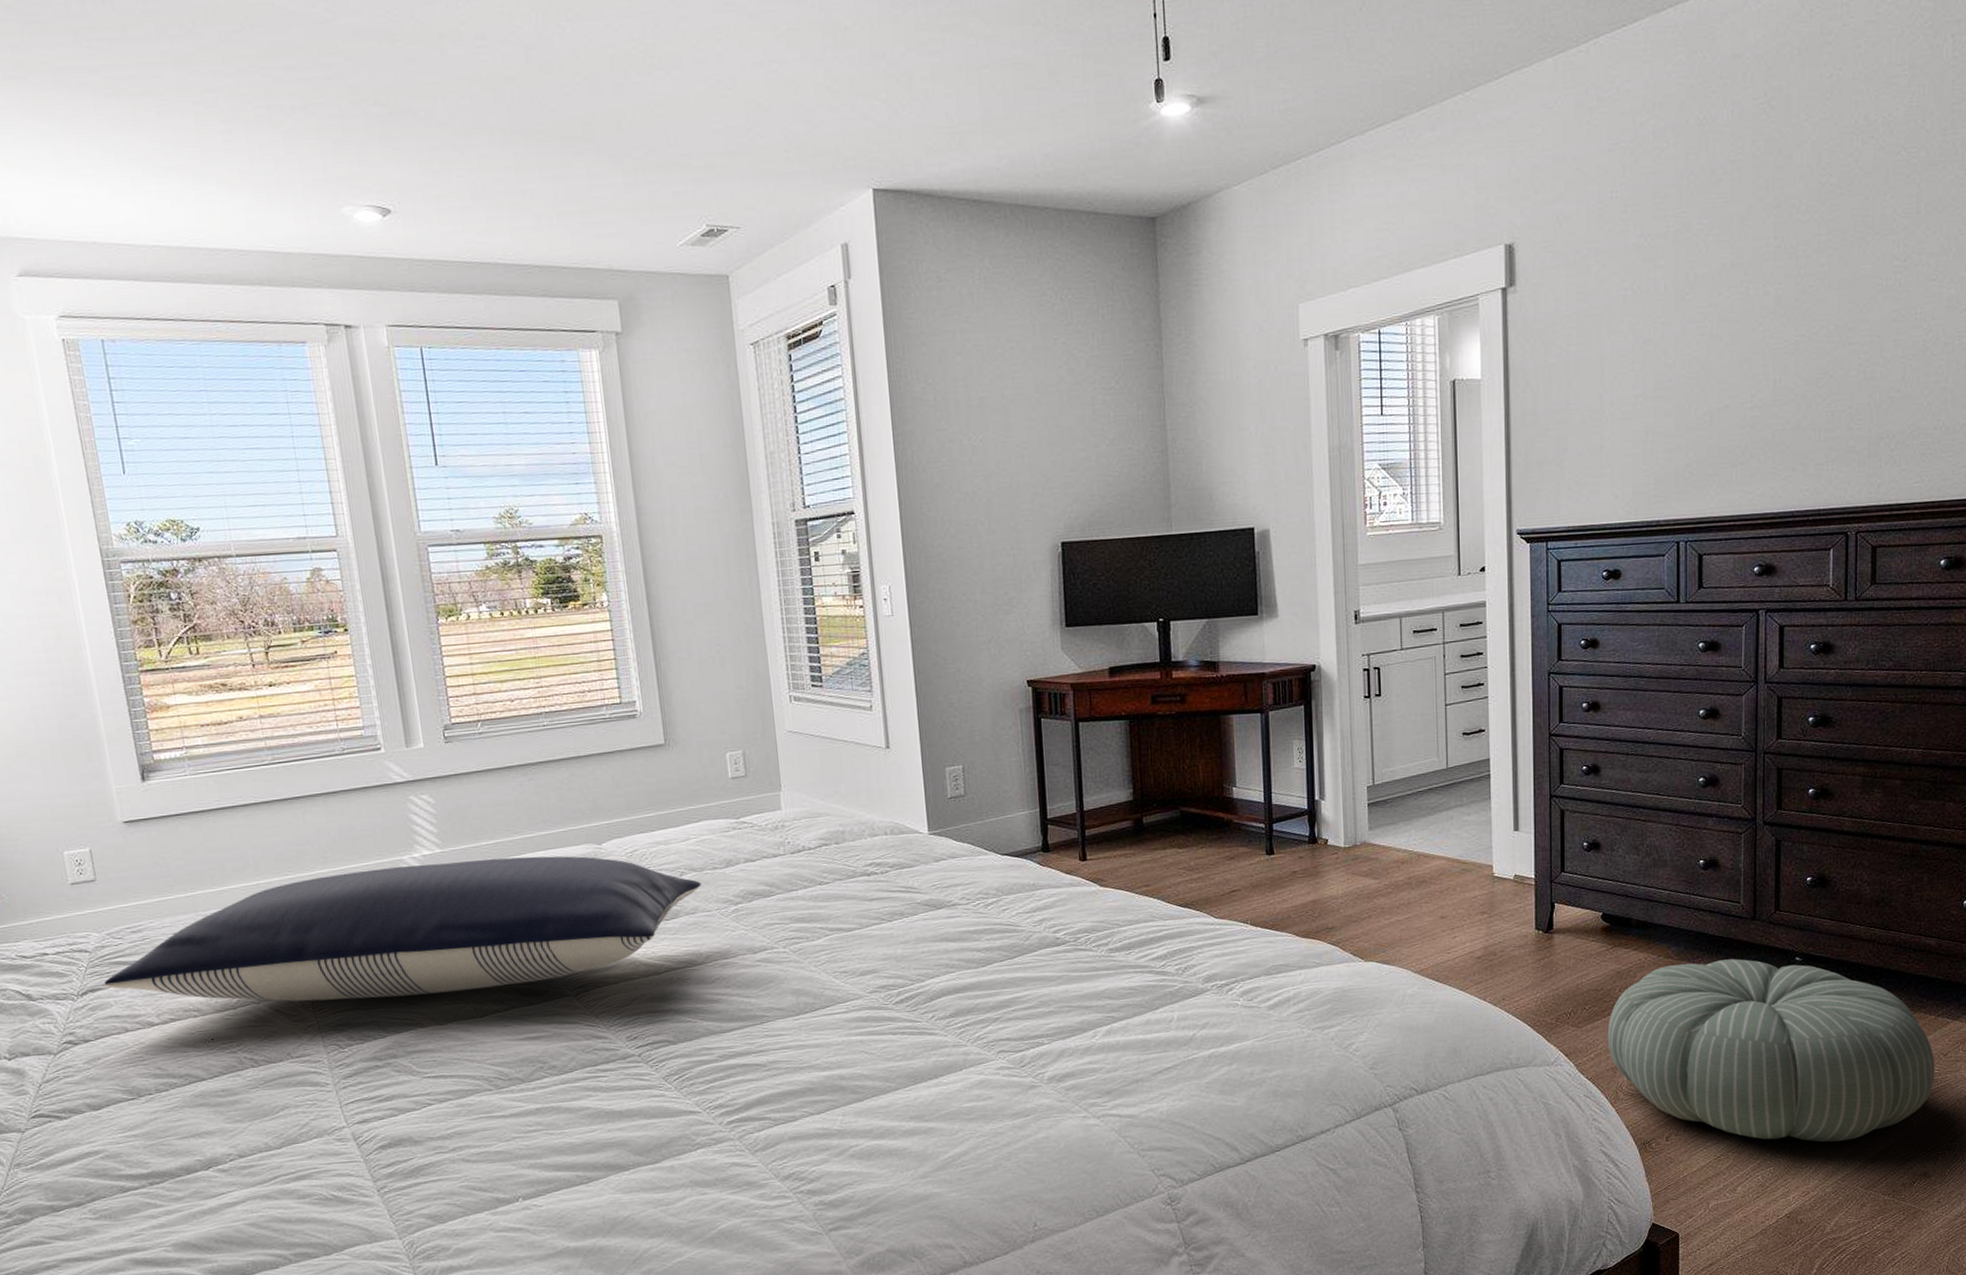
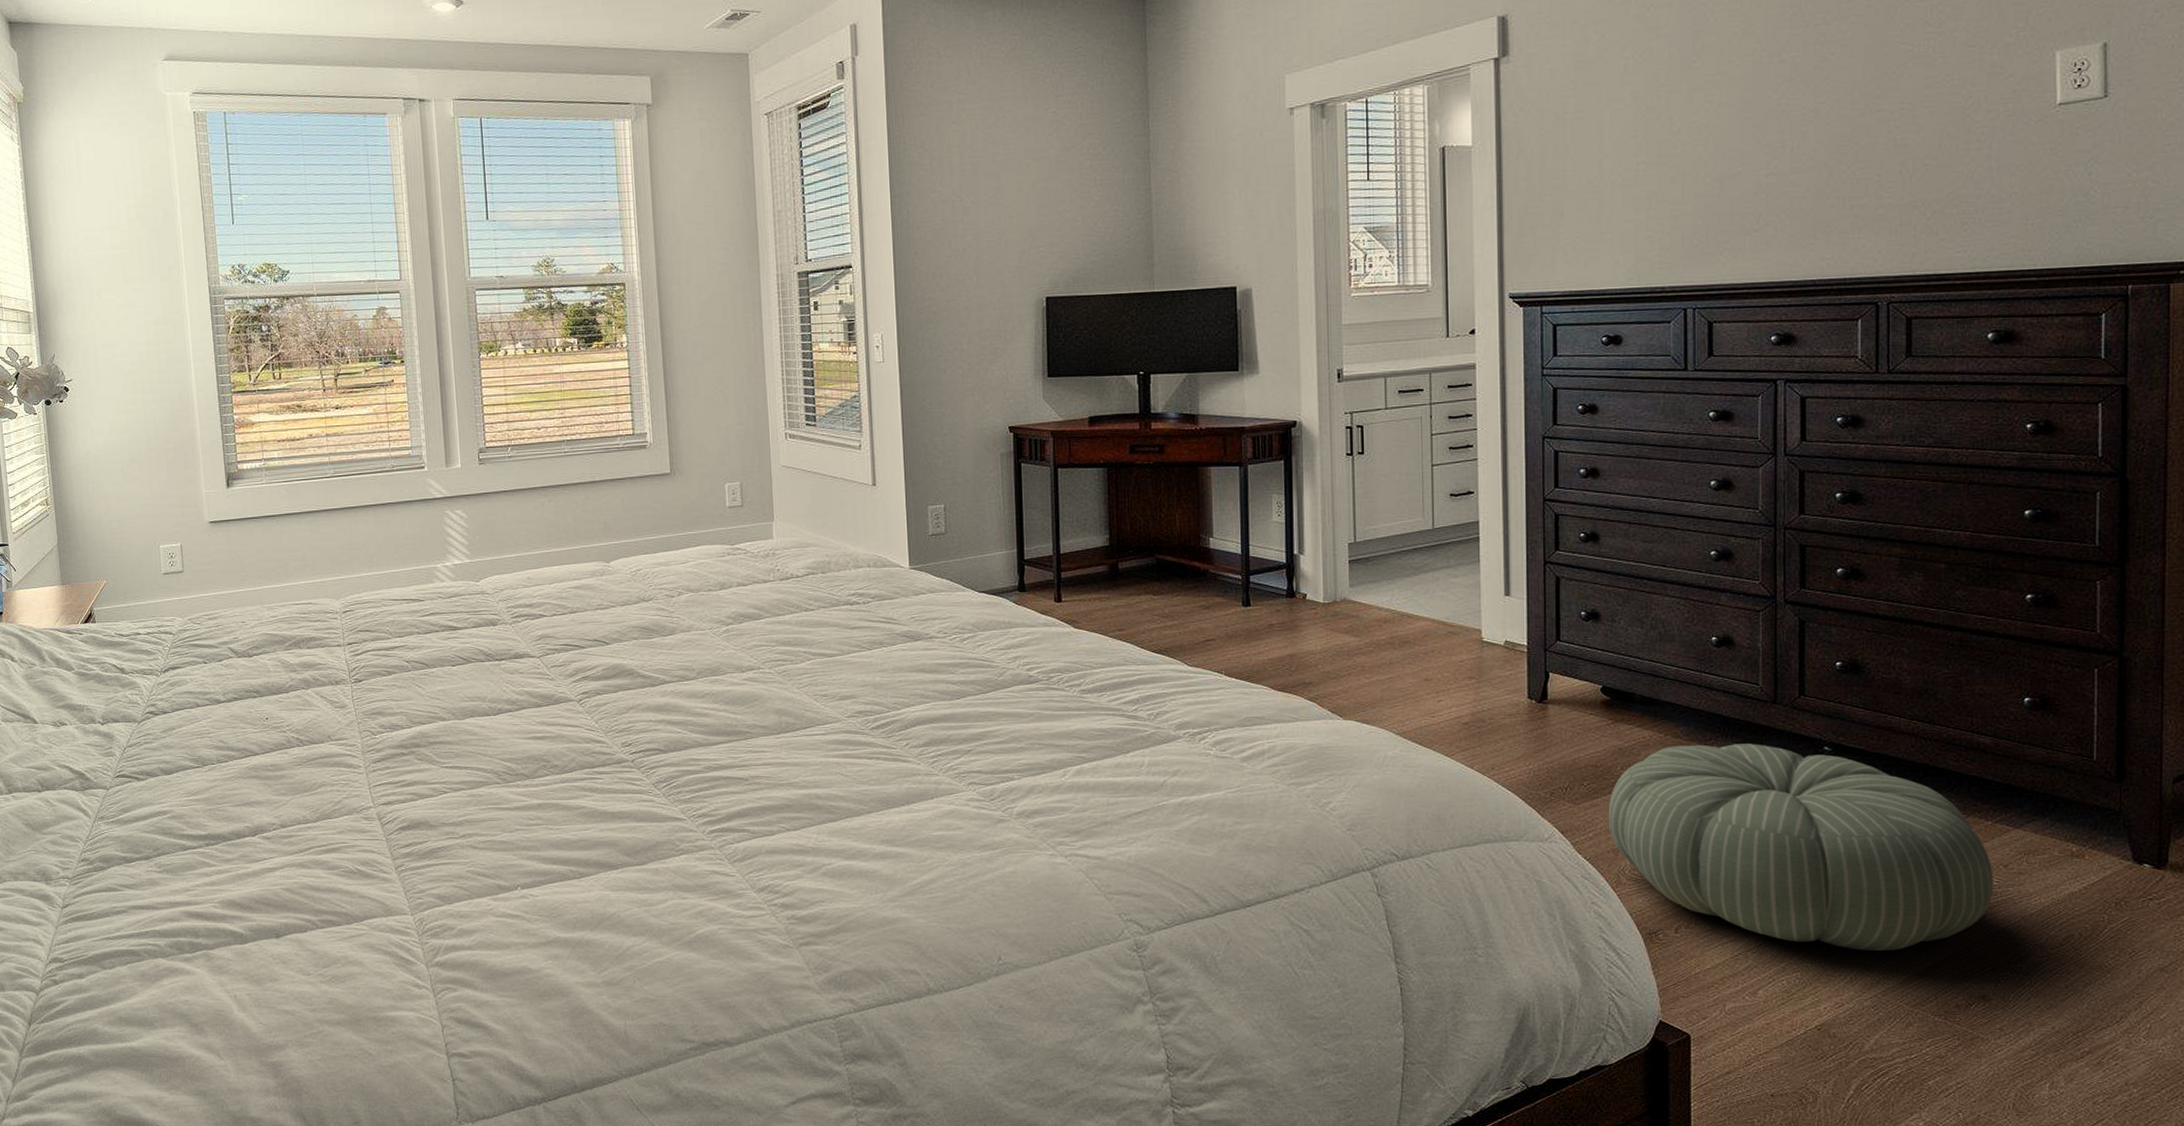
pillow: present [104,856,701,1002] -> none [183,570,697,691]

